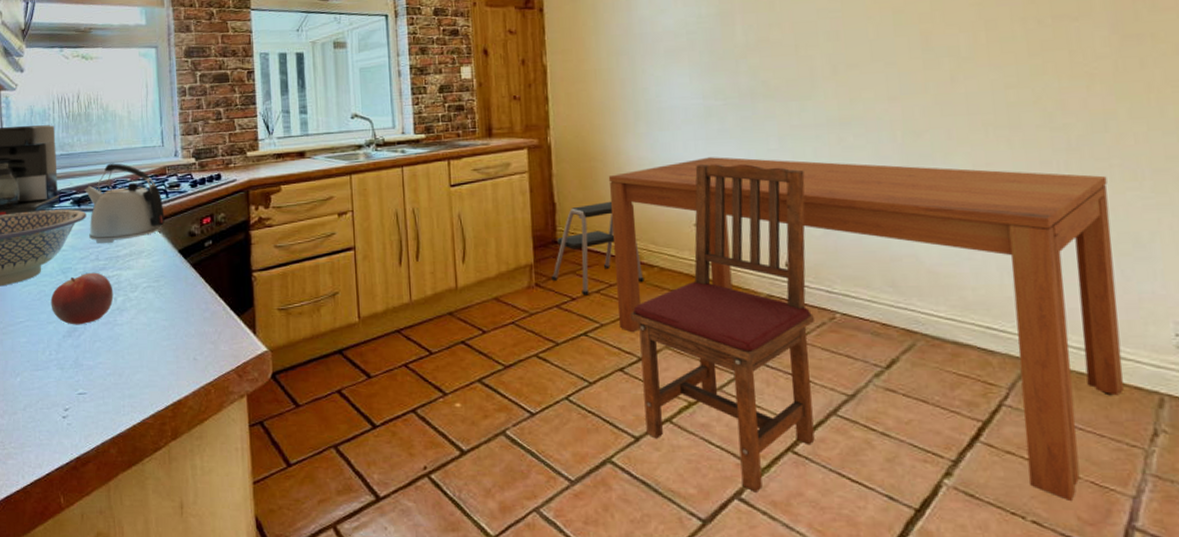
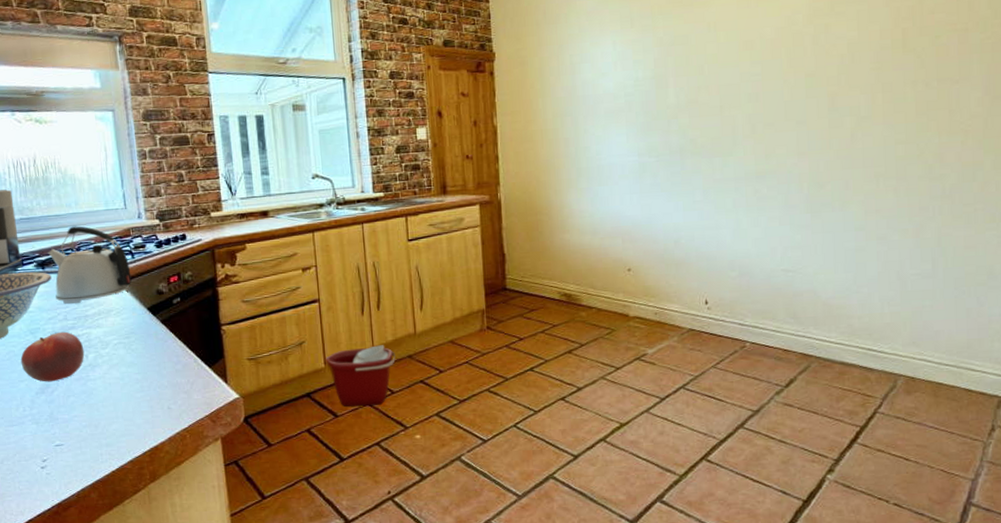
bucket: none [358,299,435,367] -> present [324,345,396,407]
step stool: present [551,201,644,296] -> none [501,250,584,336]
dining table: present [608,157,1124,501] -> none [553,208,972,486]
dining chair: present [629,164,815,493] -> none [570,214,728,495]

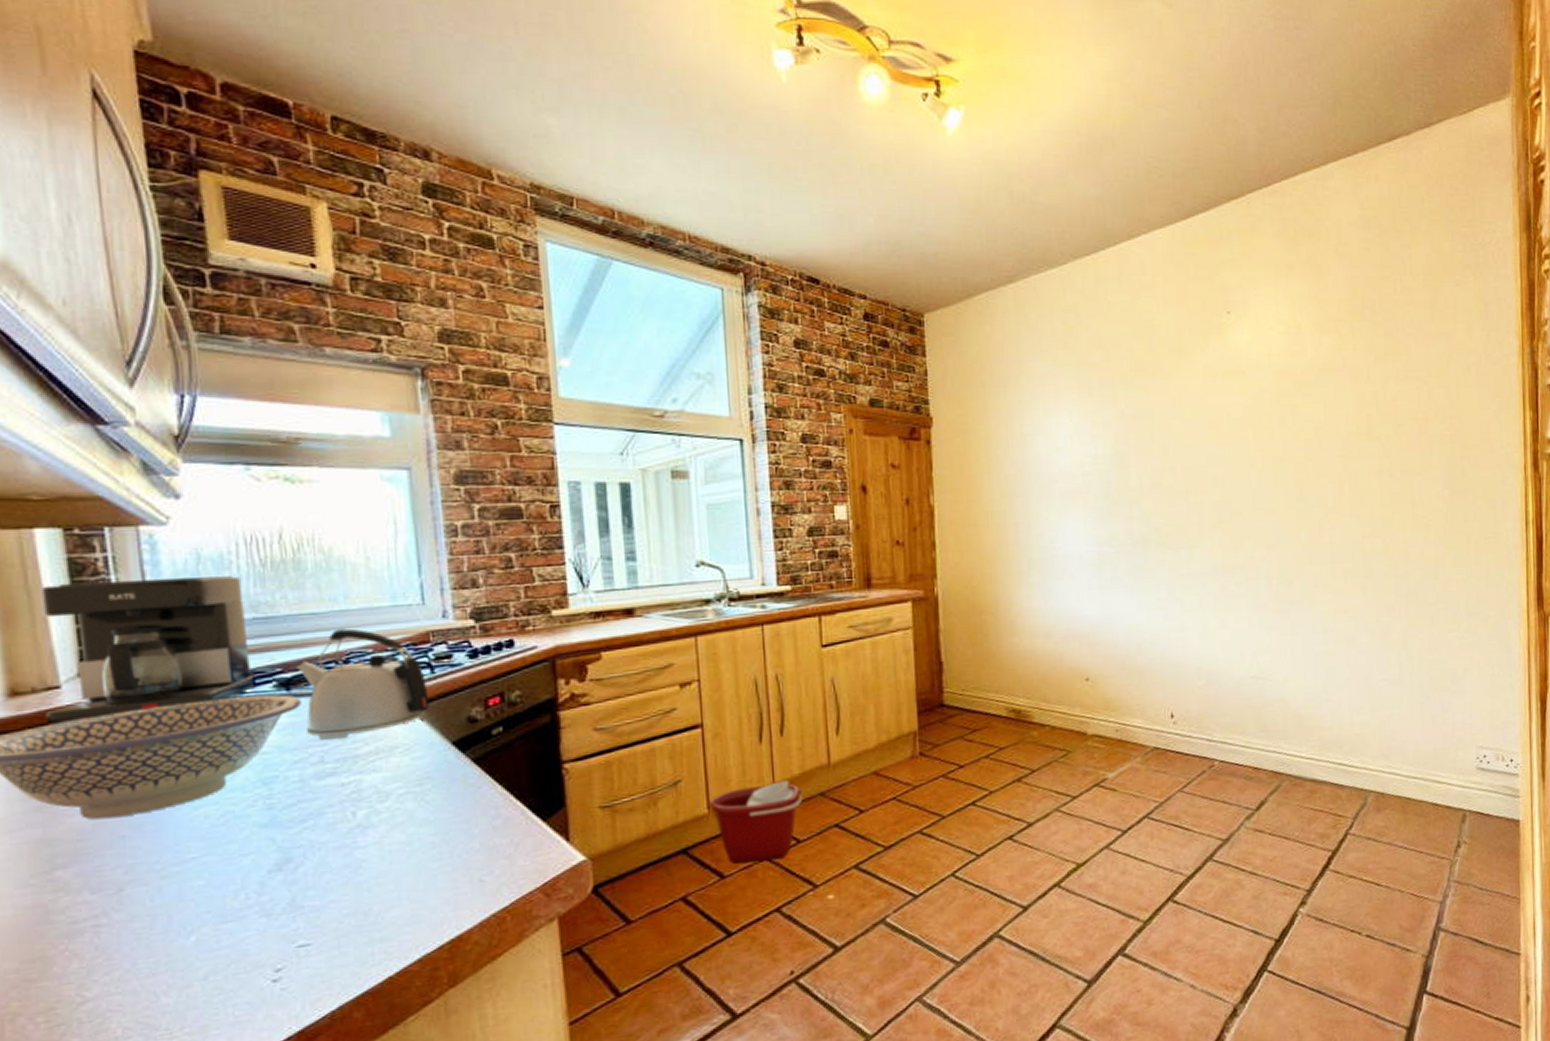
fruit: present [20,331,85,382] -> none [244,779,351,855]

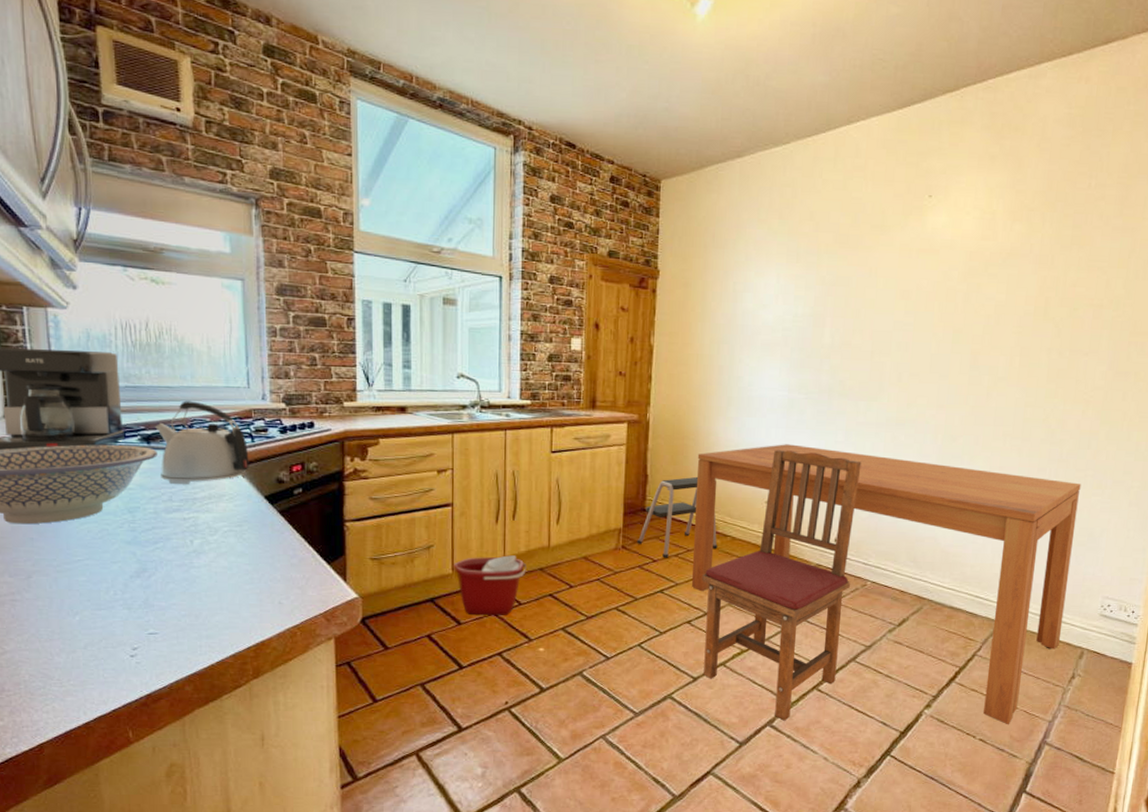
step stool: none [937,657,1035,762] -> present [637,476,718,558]
dining table: none [999,607,1439,913] -> present [692,444,1081,724]
dining chair: none [1019,614,1195,946] -> present [701,450,862,721]

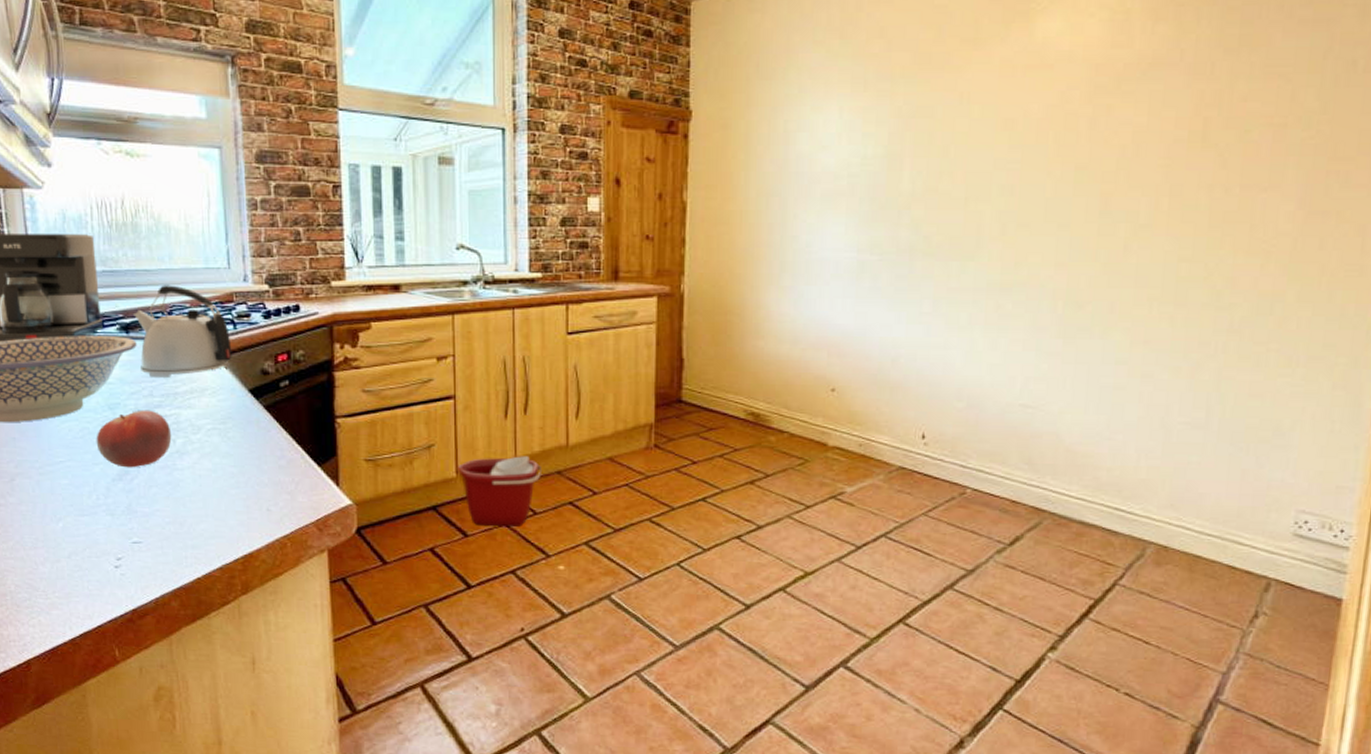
fruit: none [115,513,190,566] -> present [96,409,172,468]
step stool: present [637,476,718,558] -> none [672,359,772,459]
dining table: present [692,444,1081,724] -> none [741,318,1262,675]
dining chair: present [701,450,862,721] -> none [752,325,955,661]

